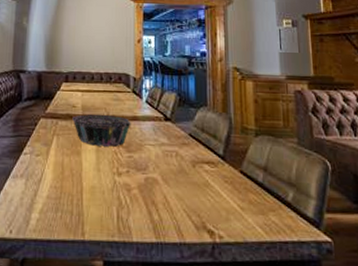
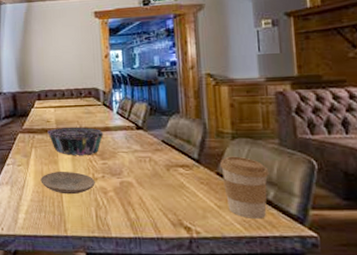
plate: none [60,164,119,192] -> present [40,172,95,195]
coffee cup: none [243,153,289,222] -> present [219,156,269,219]

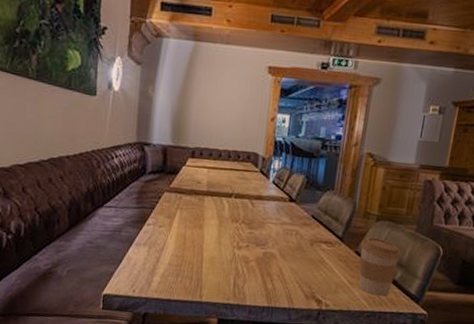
plate: present [40,172,95,195] -> none [182,236,239,262]
decorative bowl: present [47,127,104,155] -> none [196,191,256,223]

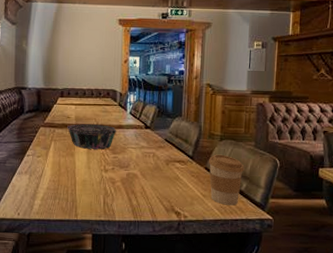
decorative bowl: none [196,191,256,223] -> present [67,123,117,150]

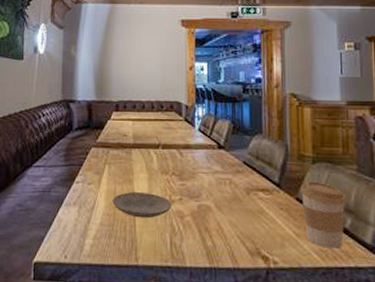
plate: none [57,163,106,184] -> present [112,192,172,219]
decorative bowl: present [67,123,117,150] -> none [124,142,184,175]

